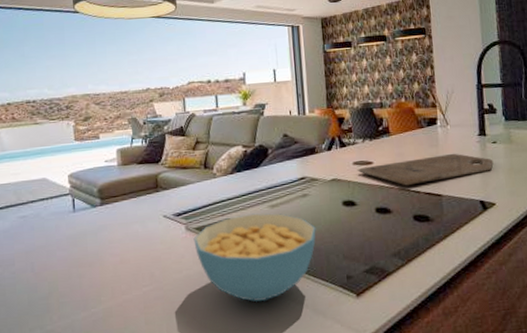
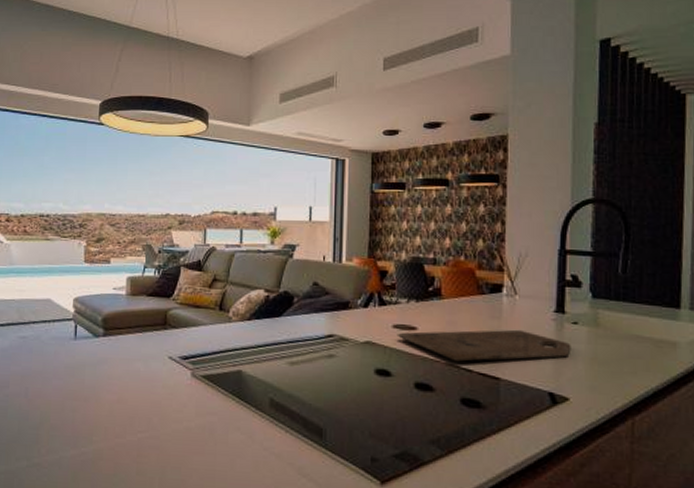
cereal bowl: present [193,213,316,303] -> none [199,368,340,472]

